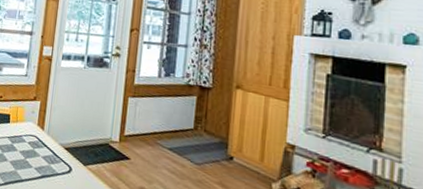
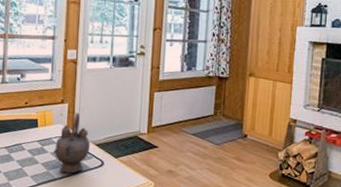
teapot: none [23,111,60,177] -> present [54,112,91,174]

